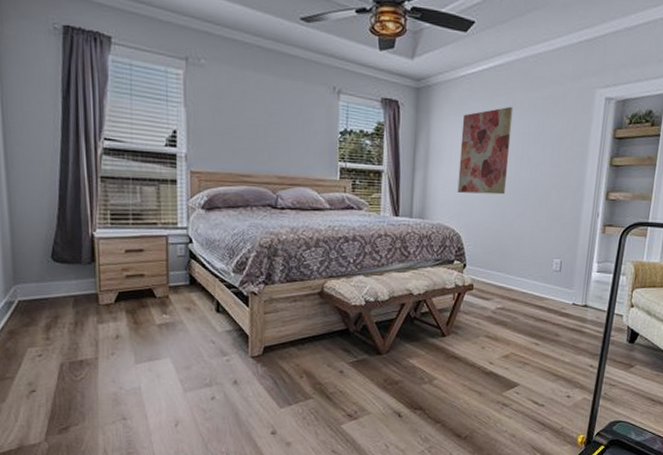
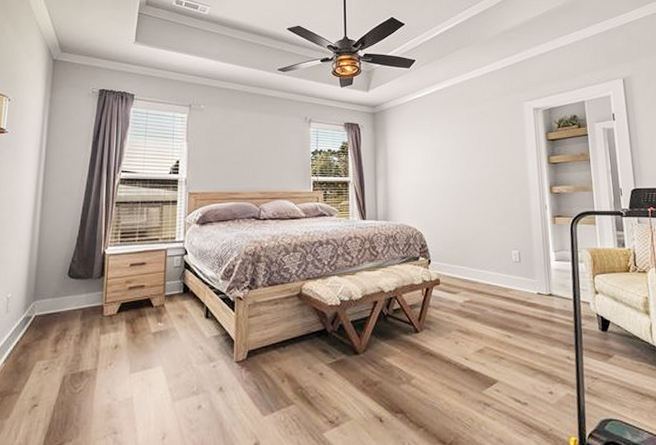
wall art: present [457,106,513,195] -> none [413,121,458,195]

